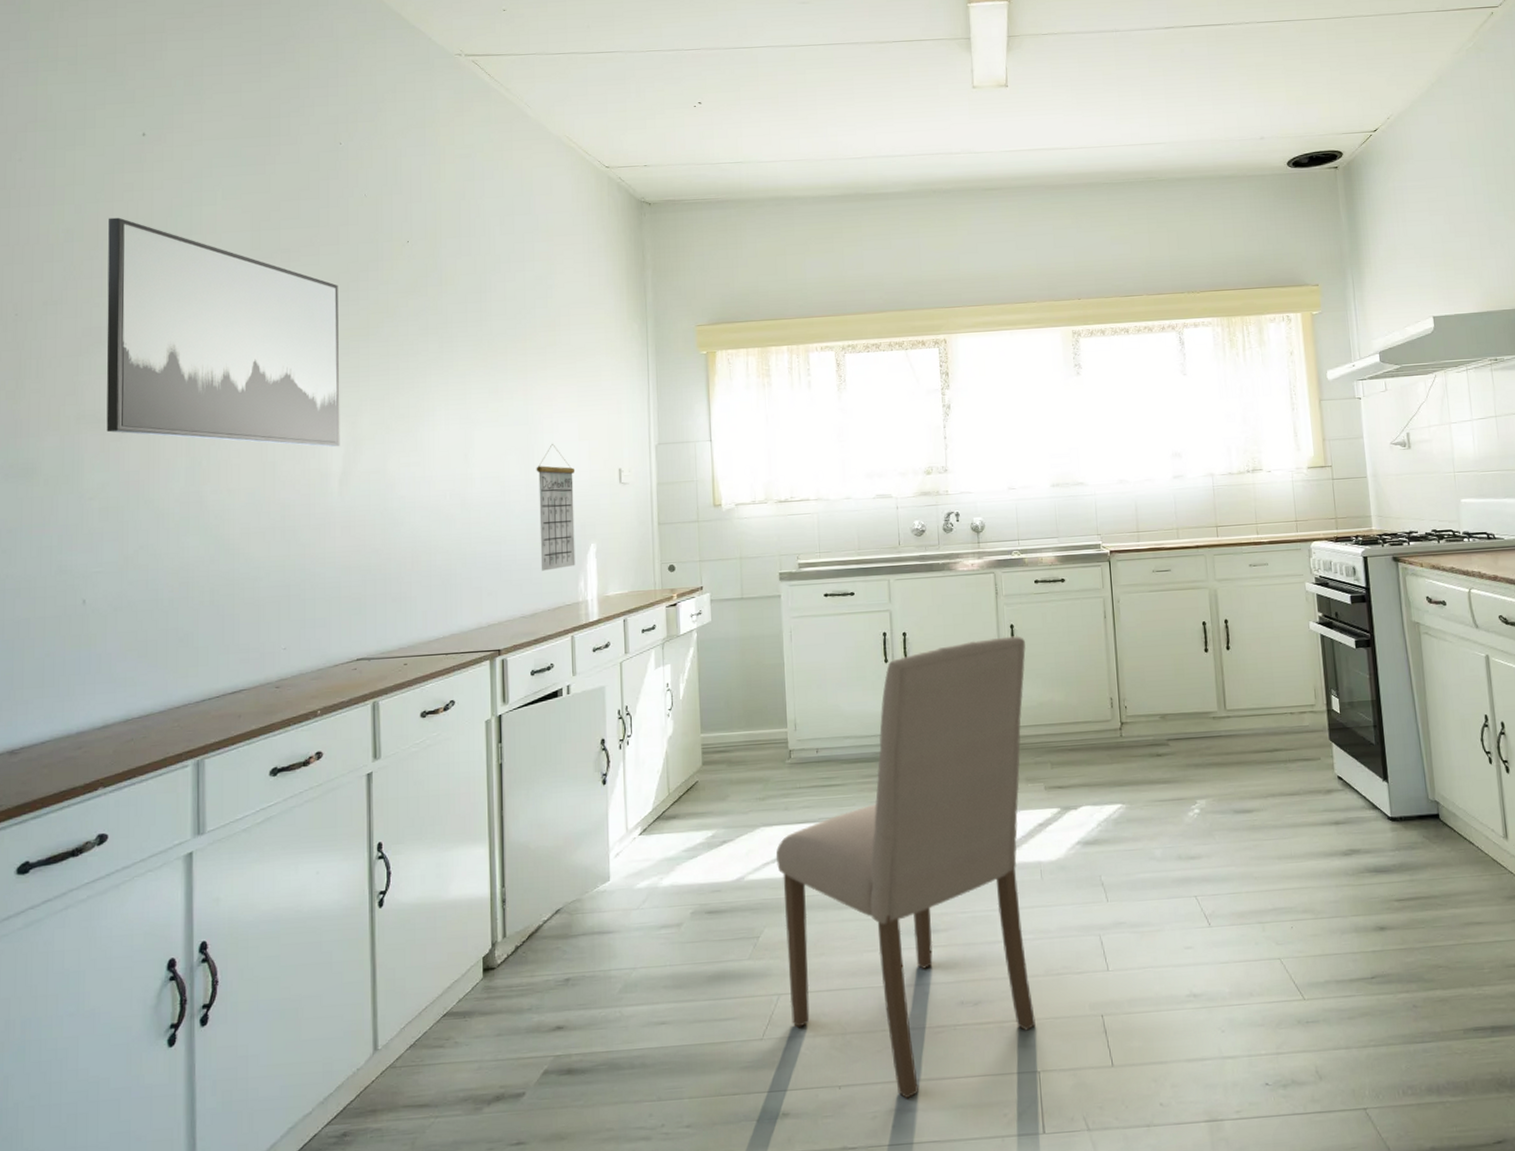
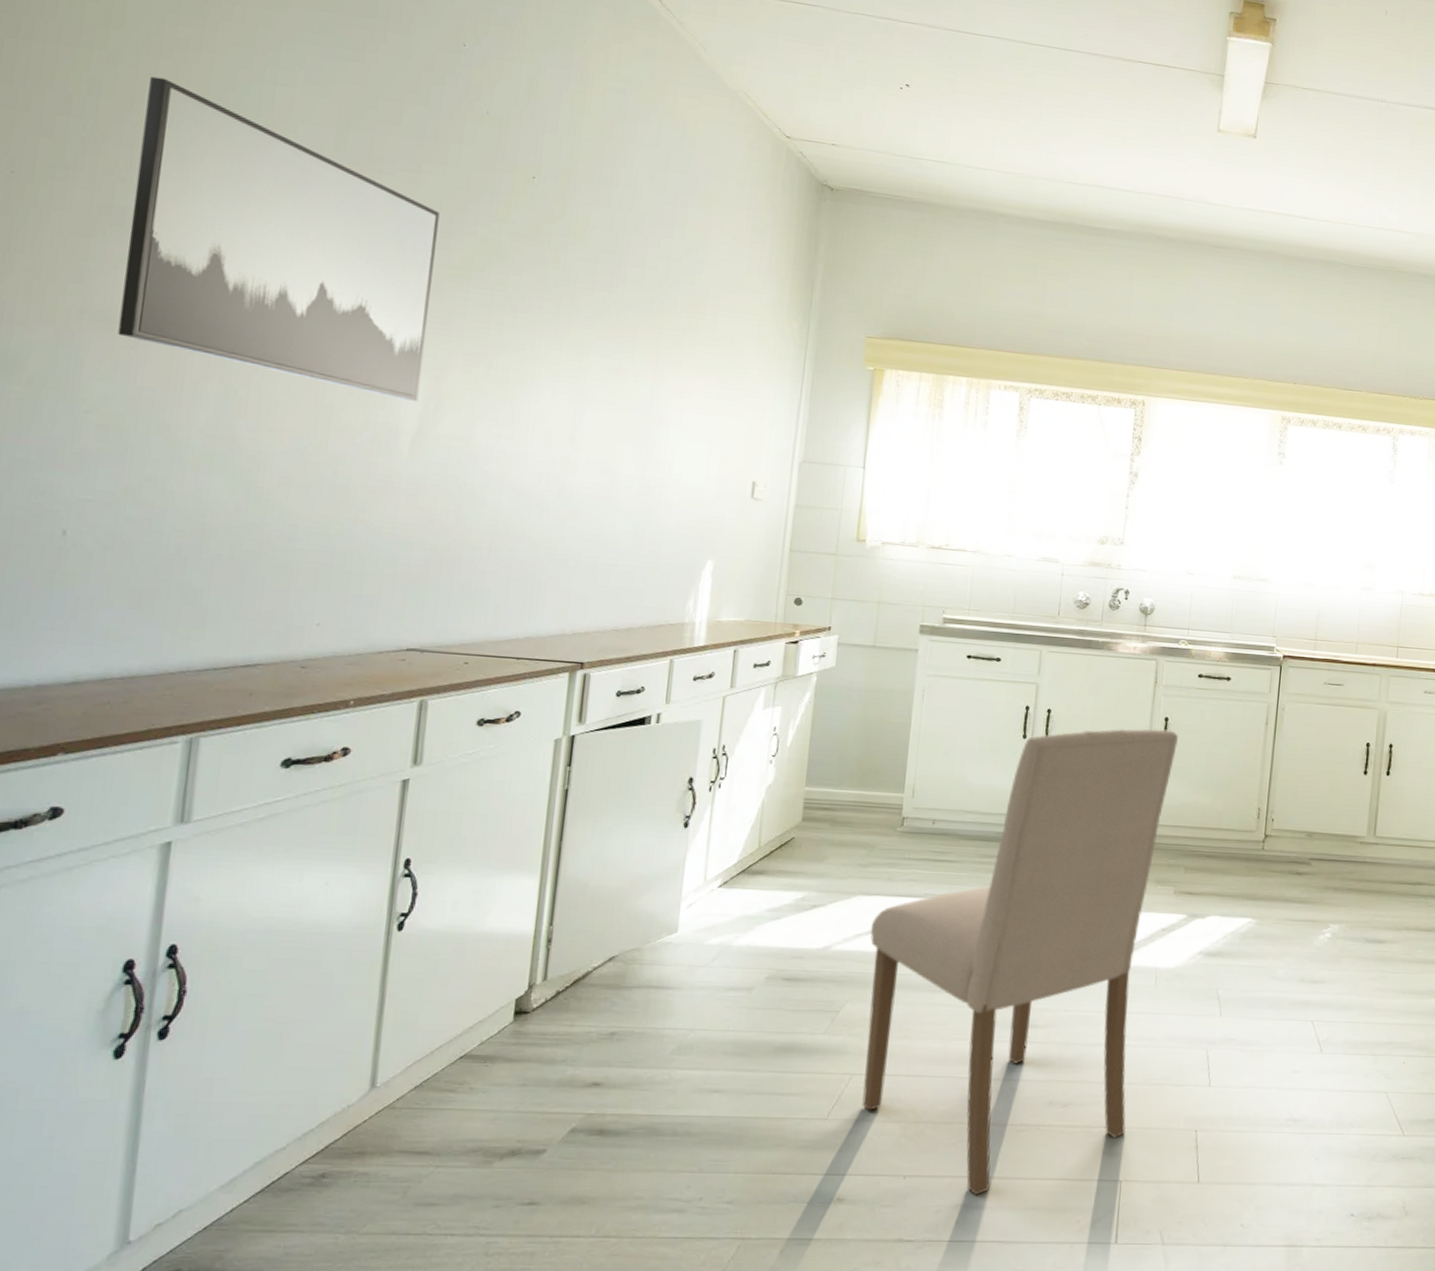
calendar: present [536,443,576,571] -> none [644,440,701,583]

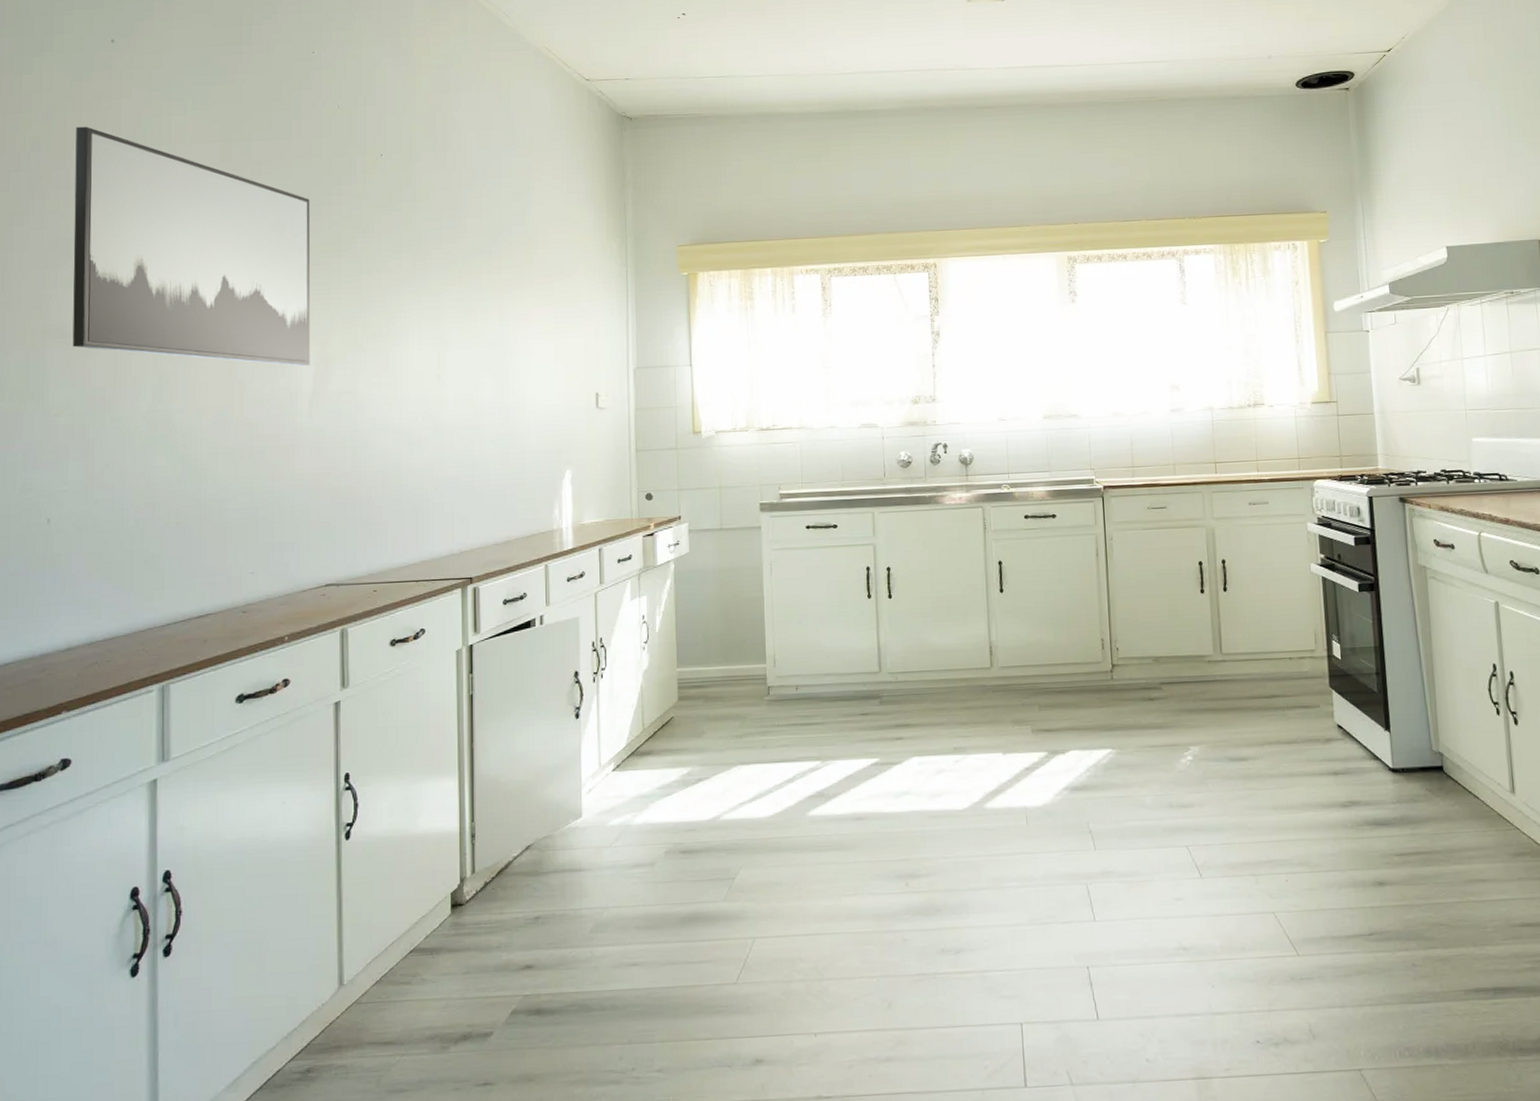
dining chair: present [862,728,1178,1196] -> none [753,573,1019,1048]

